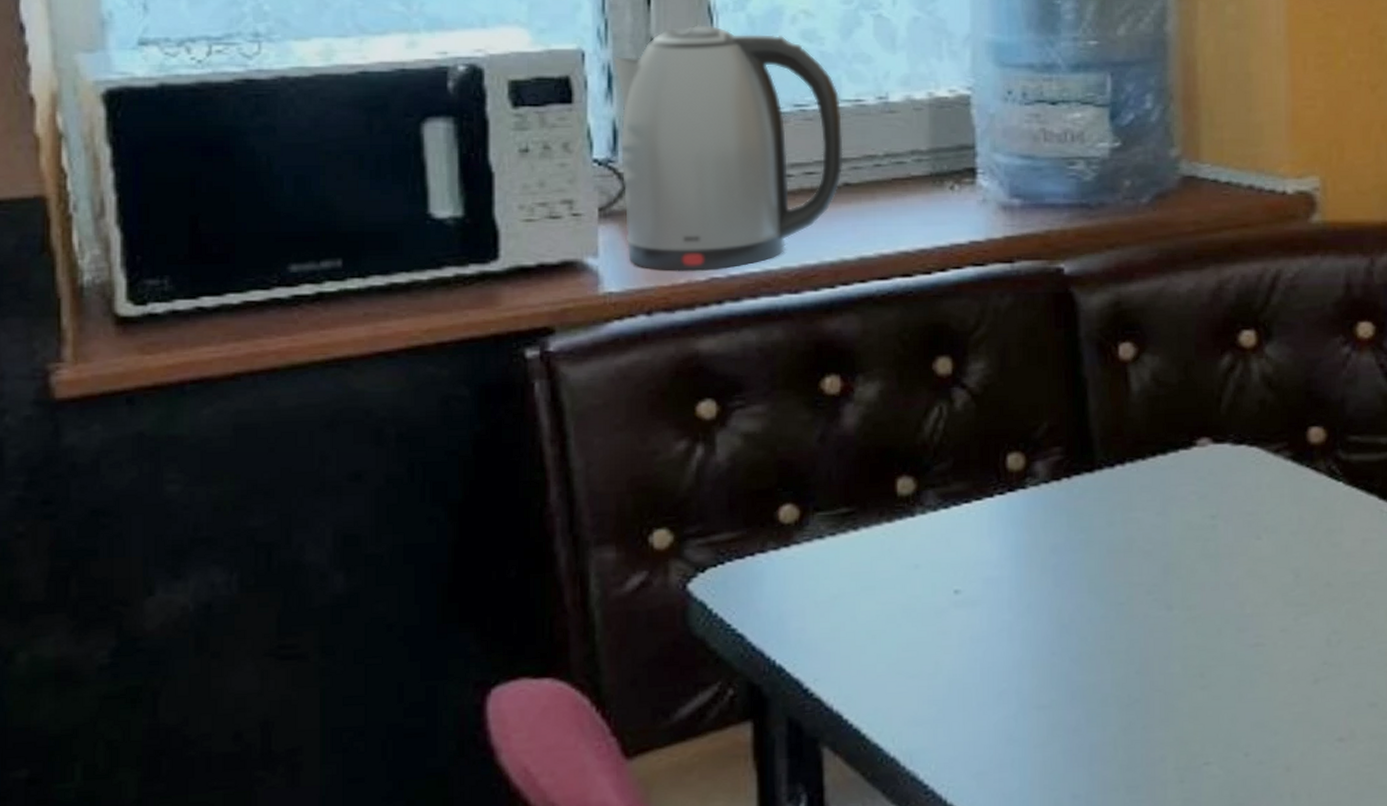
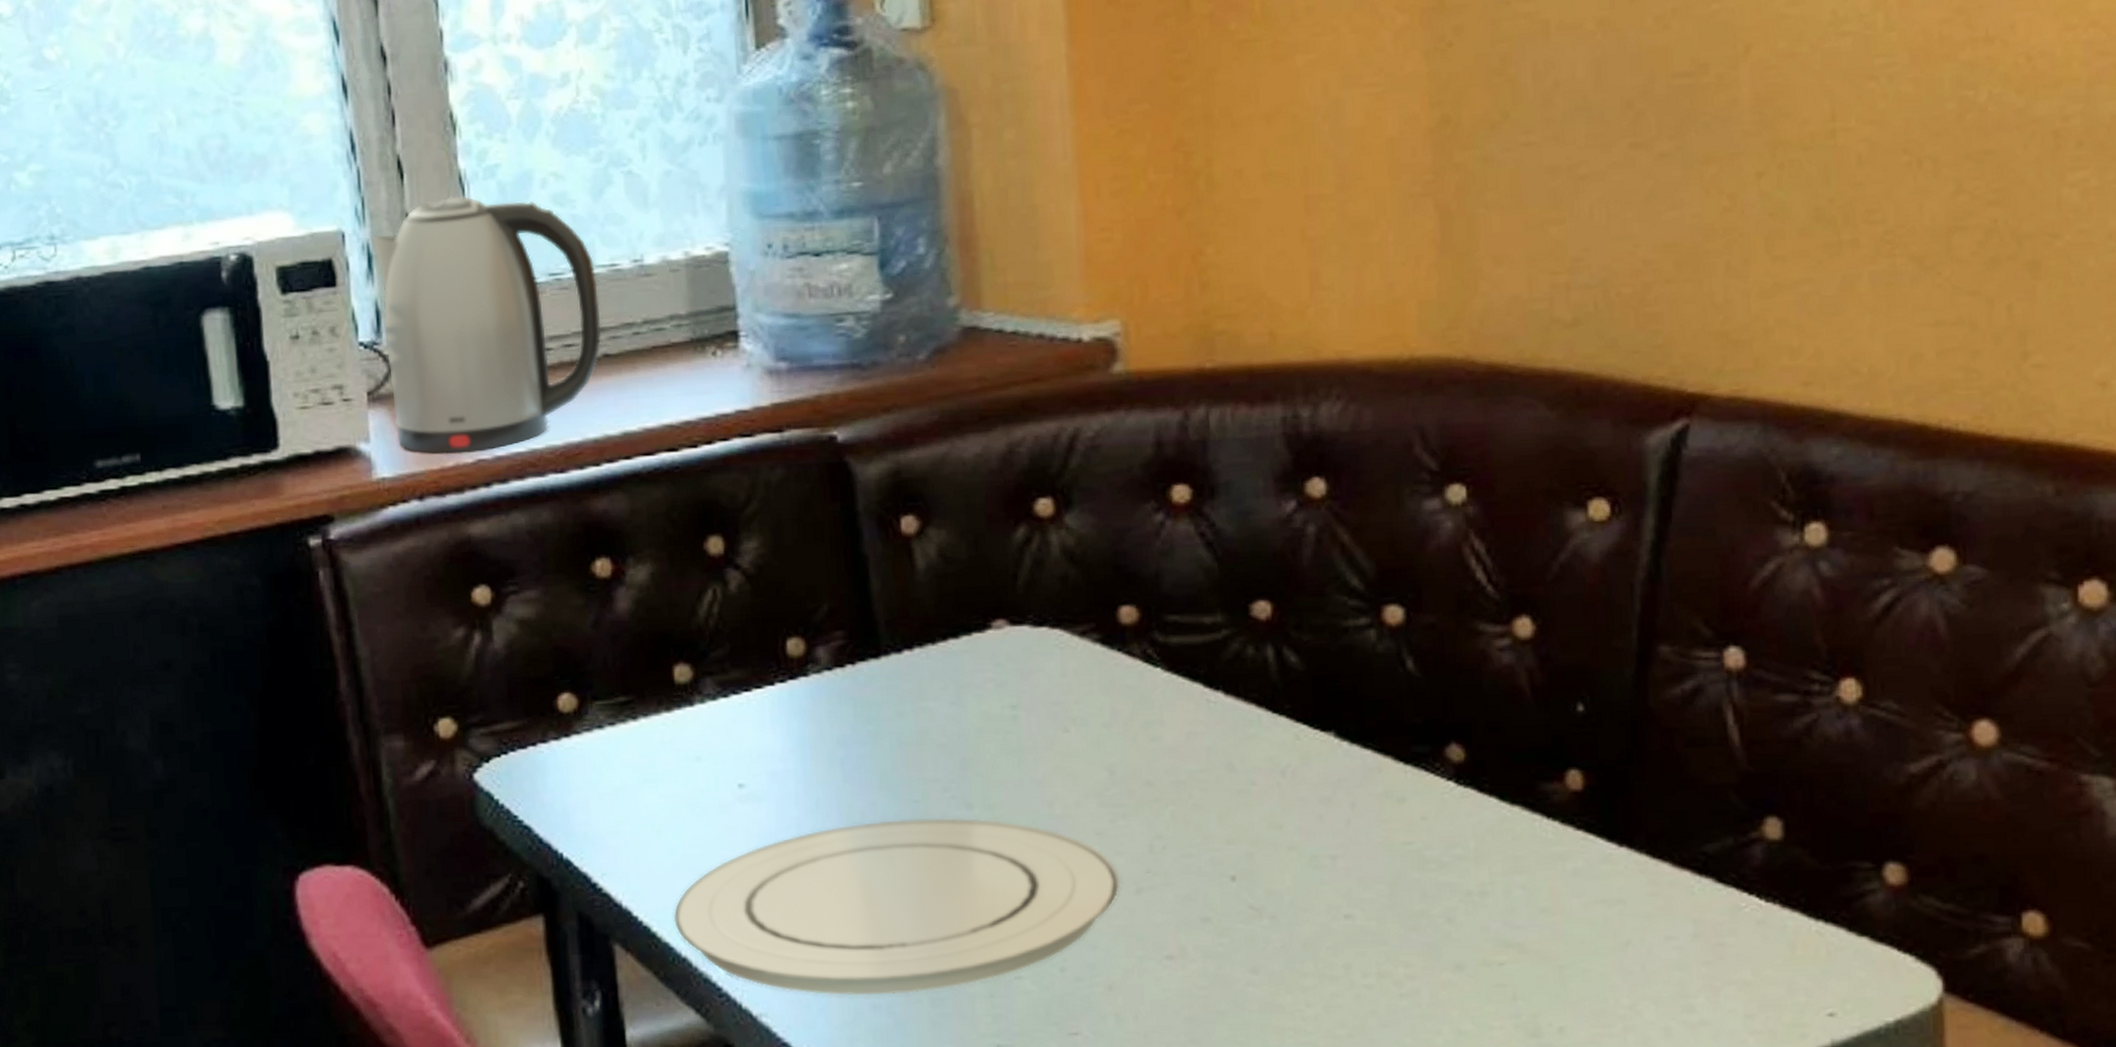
plate: none [884,618,1300,788] -> present [674,817,1120,996]

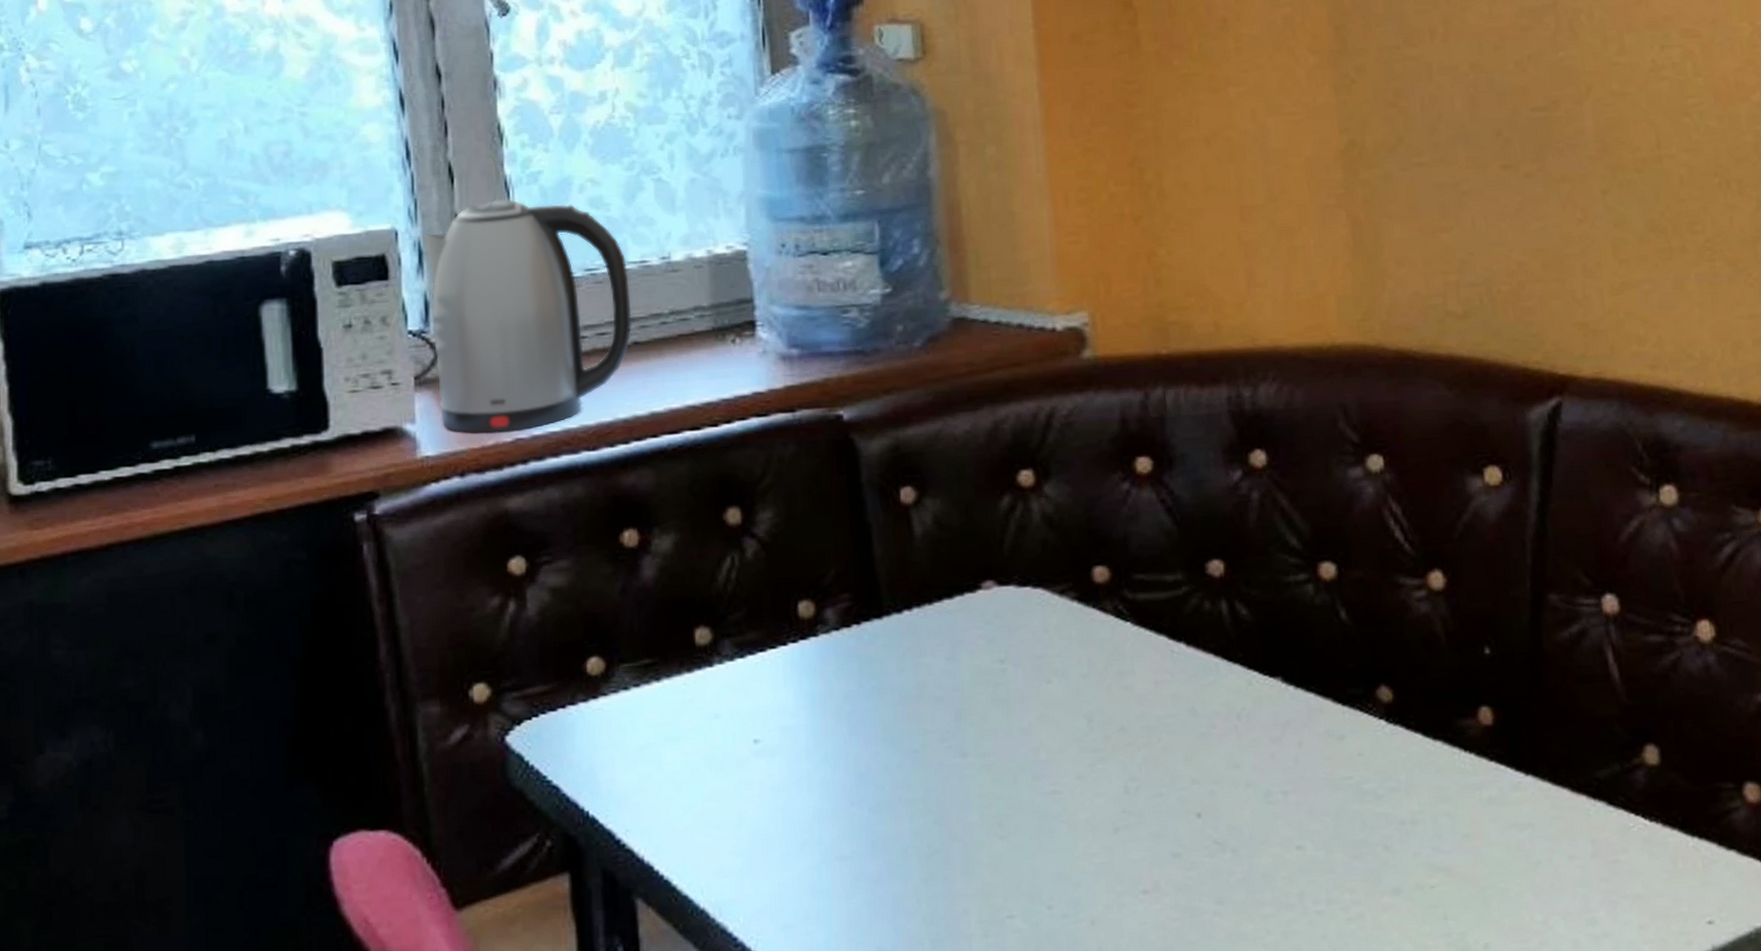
plate: present [674,817,1120,996] -> none [693,766,1100,941]

